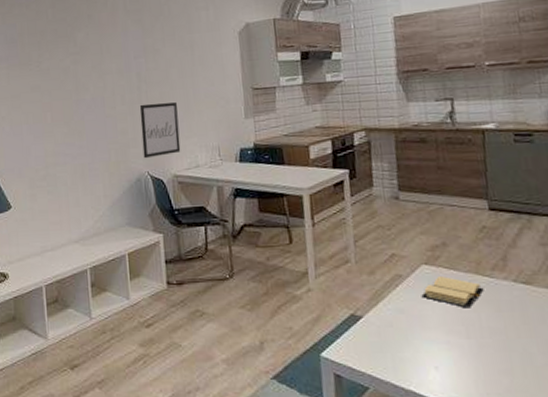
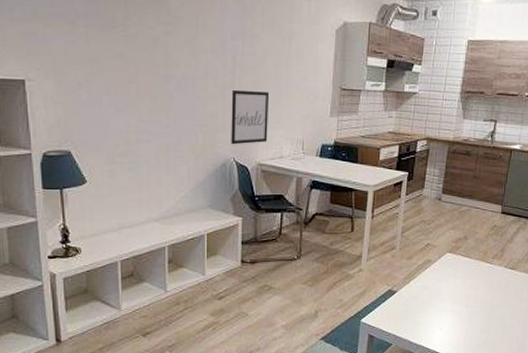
book: present [421,276,484,308] -> none [441,262,485,286]

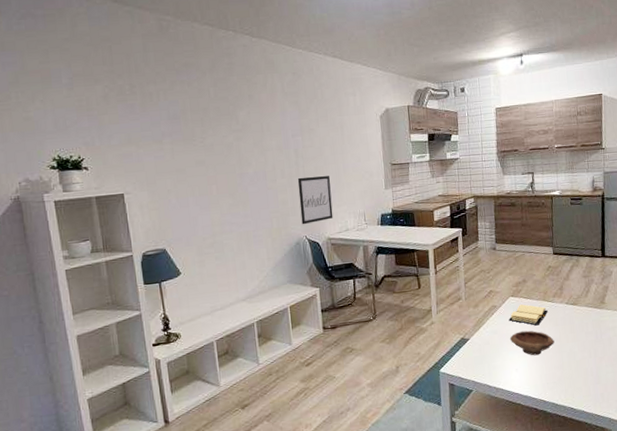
bowl: none [439,290,486,317] -> present [509,330,555,356]
book: none [441,262,485,286] -> present [508,304,548,326]

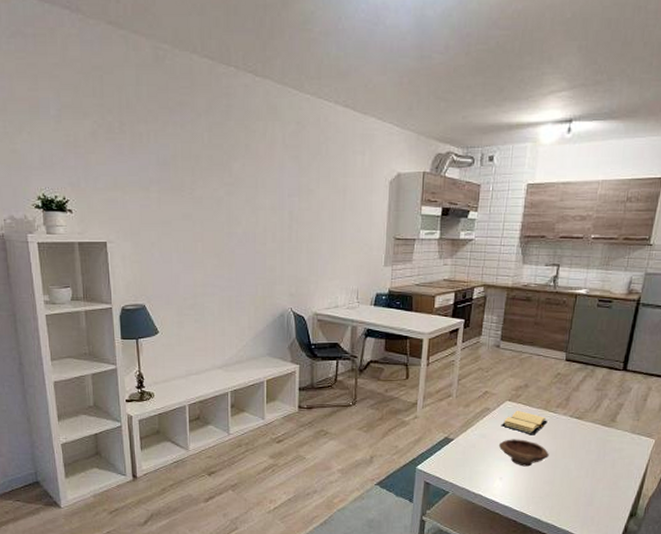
wall art: present [297,176,334,225] -> none [288,243,324,296]

